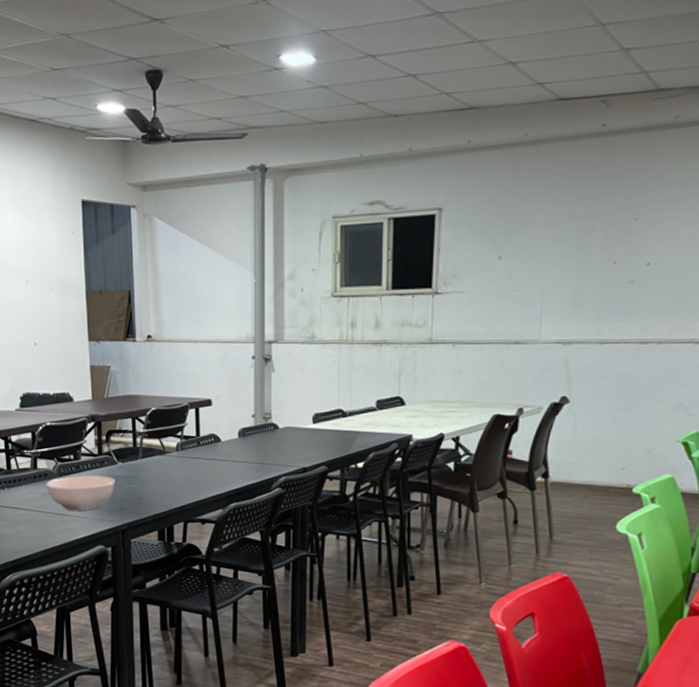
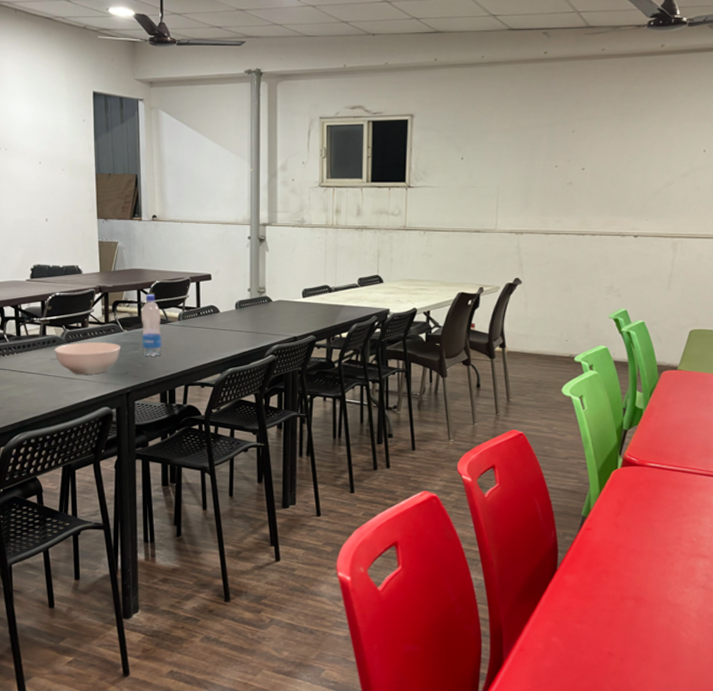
bottle: none [136,422,159,492] -> present [141,294,162,357]

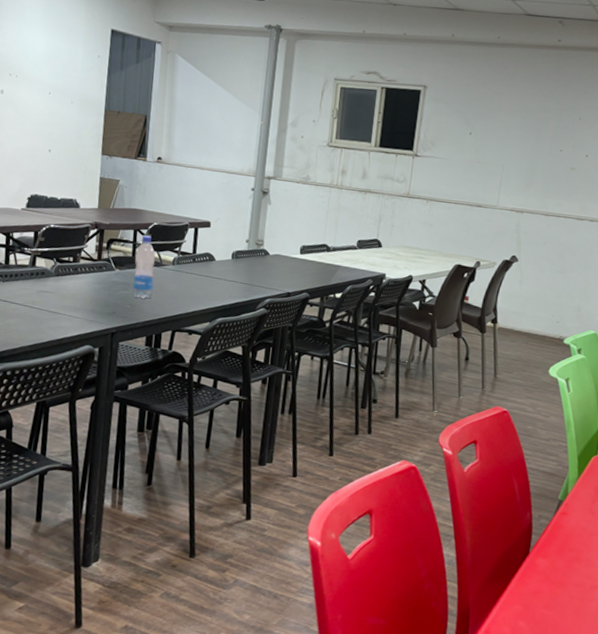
bowl: present [54,342,121,374] -> none [42,277,111,311]

